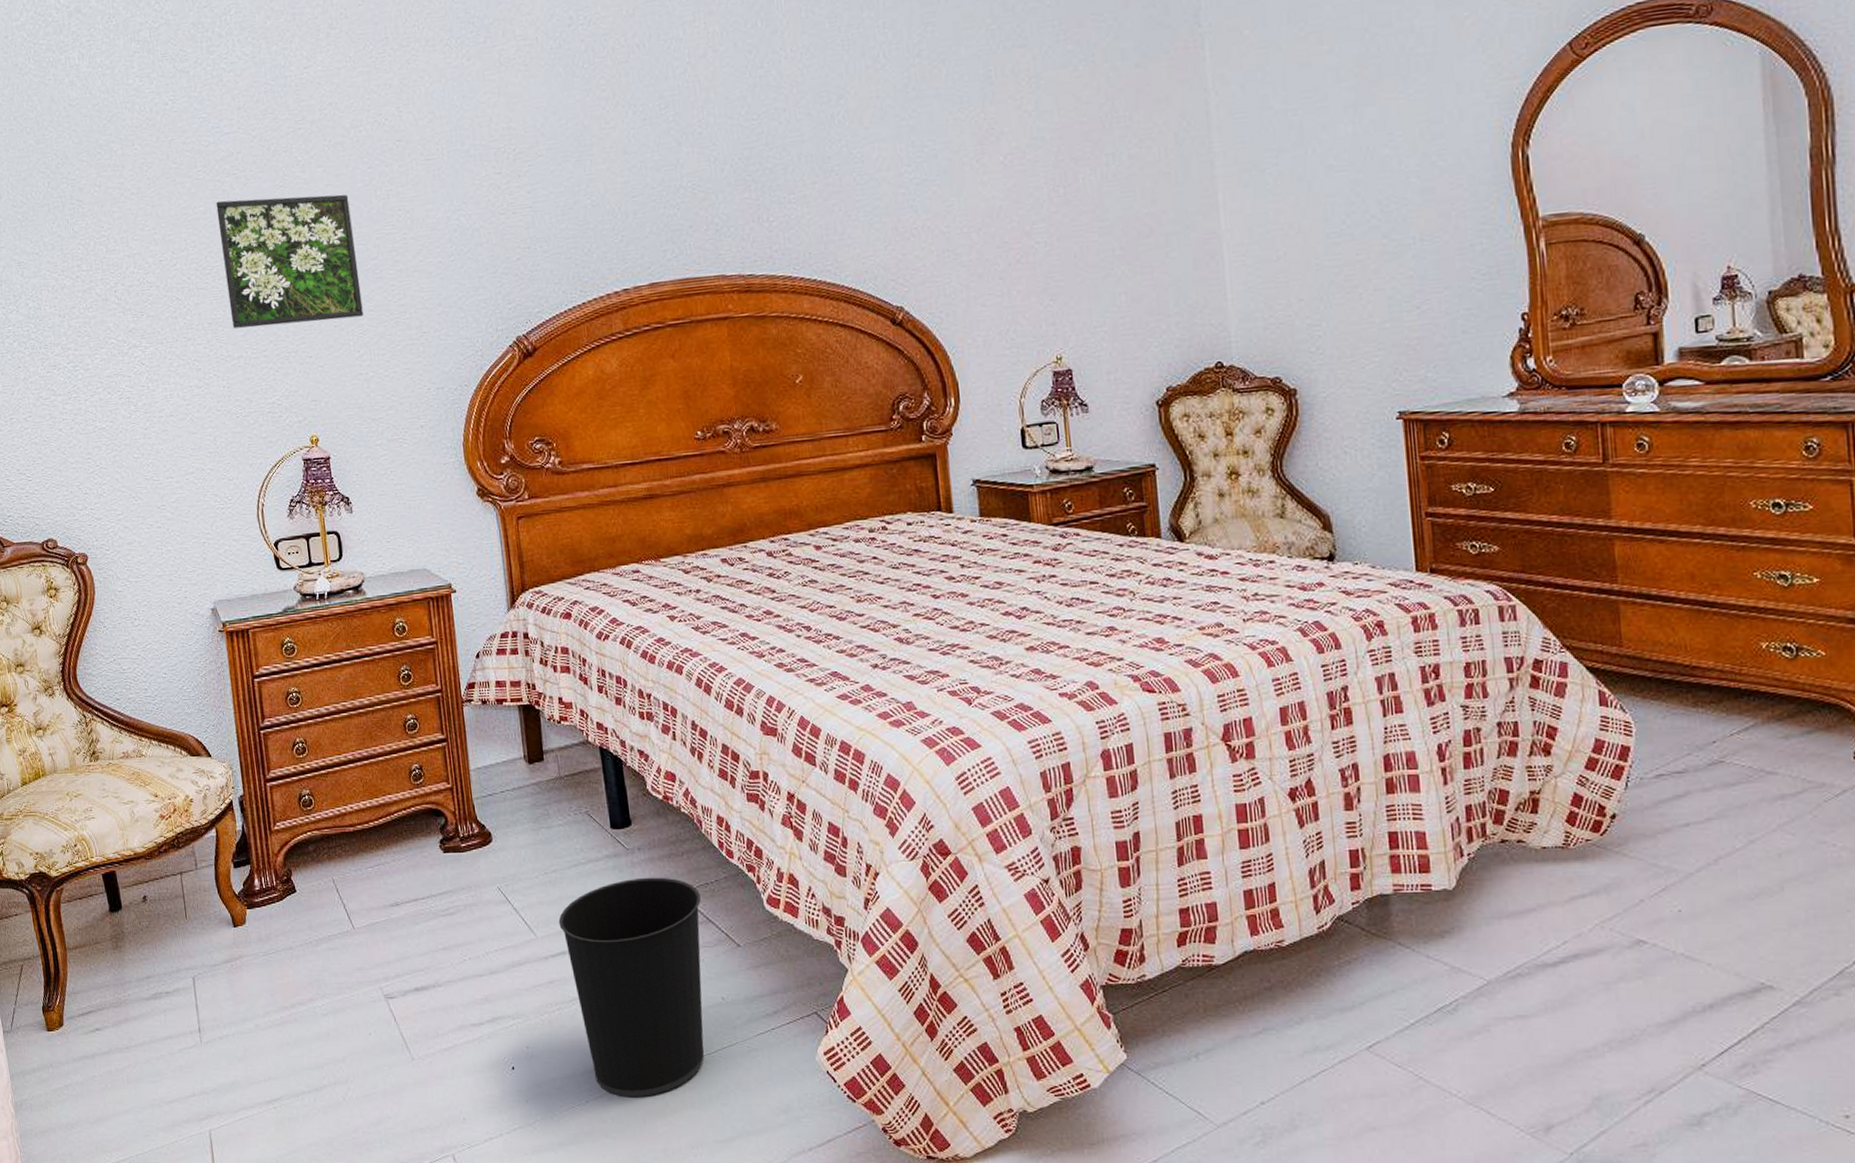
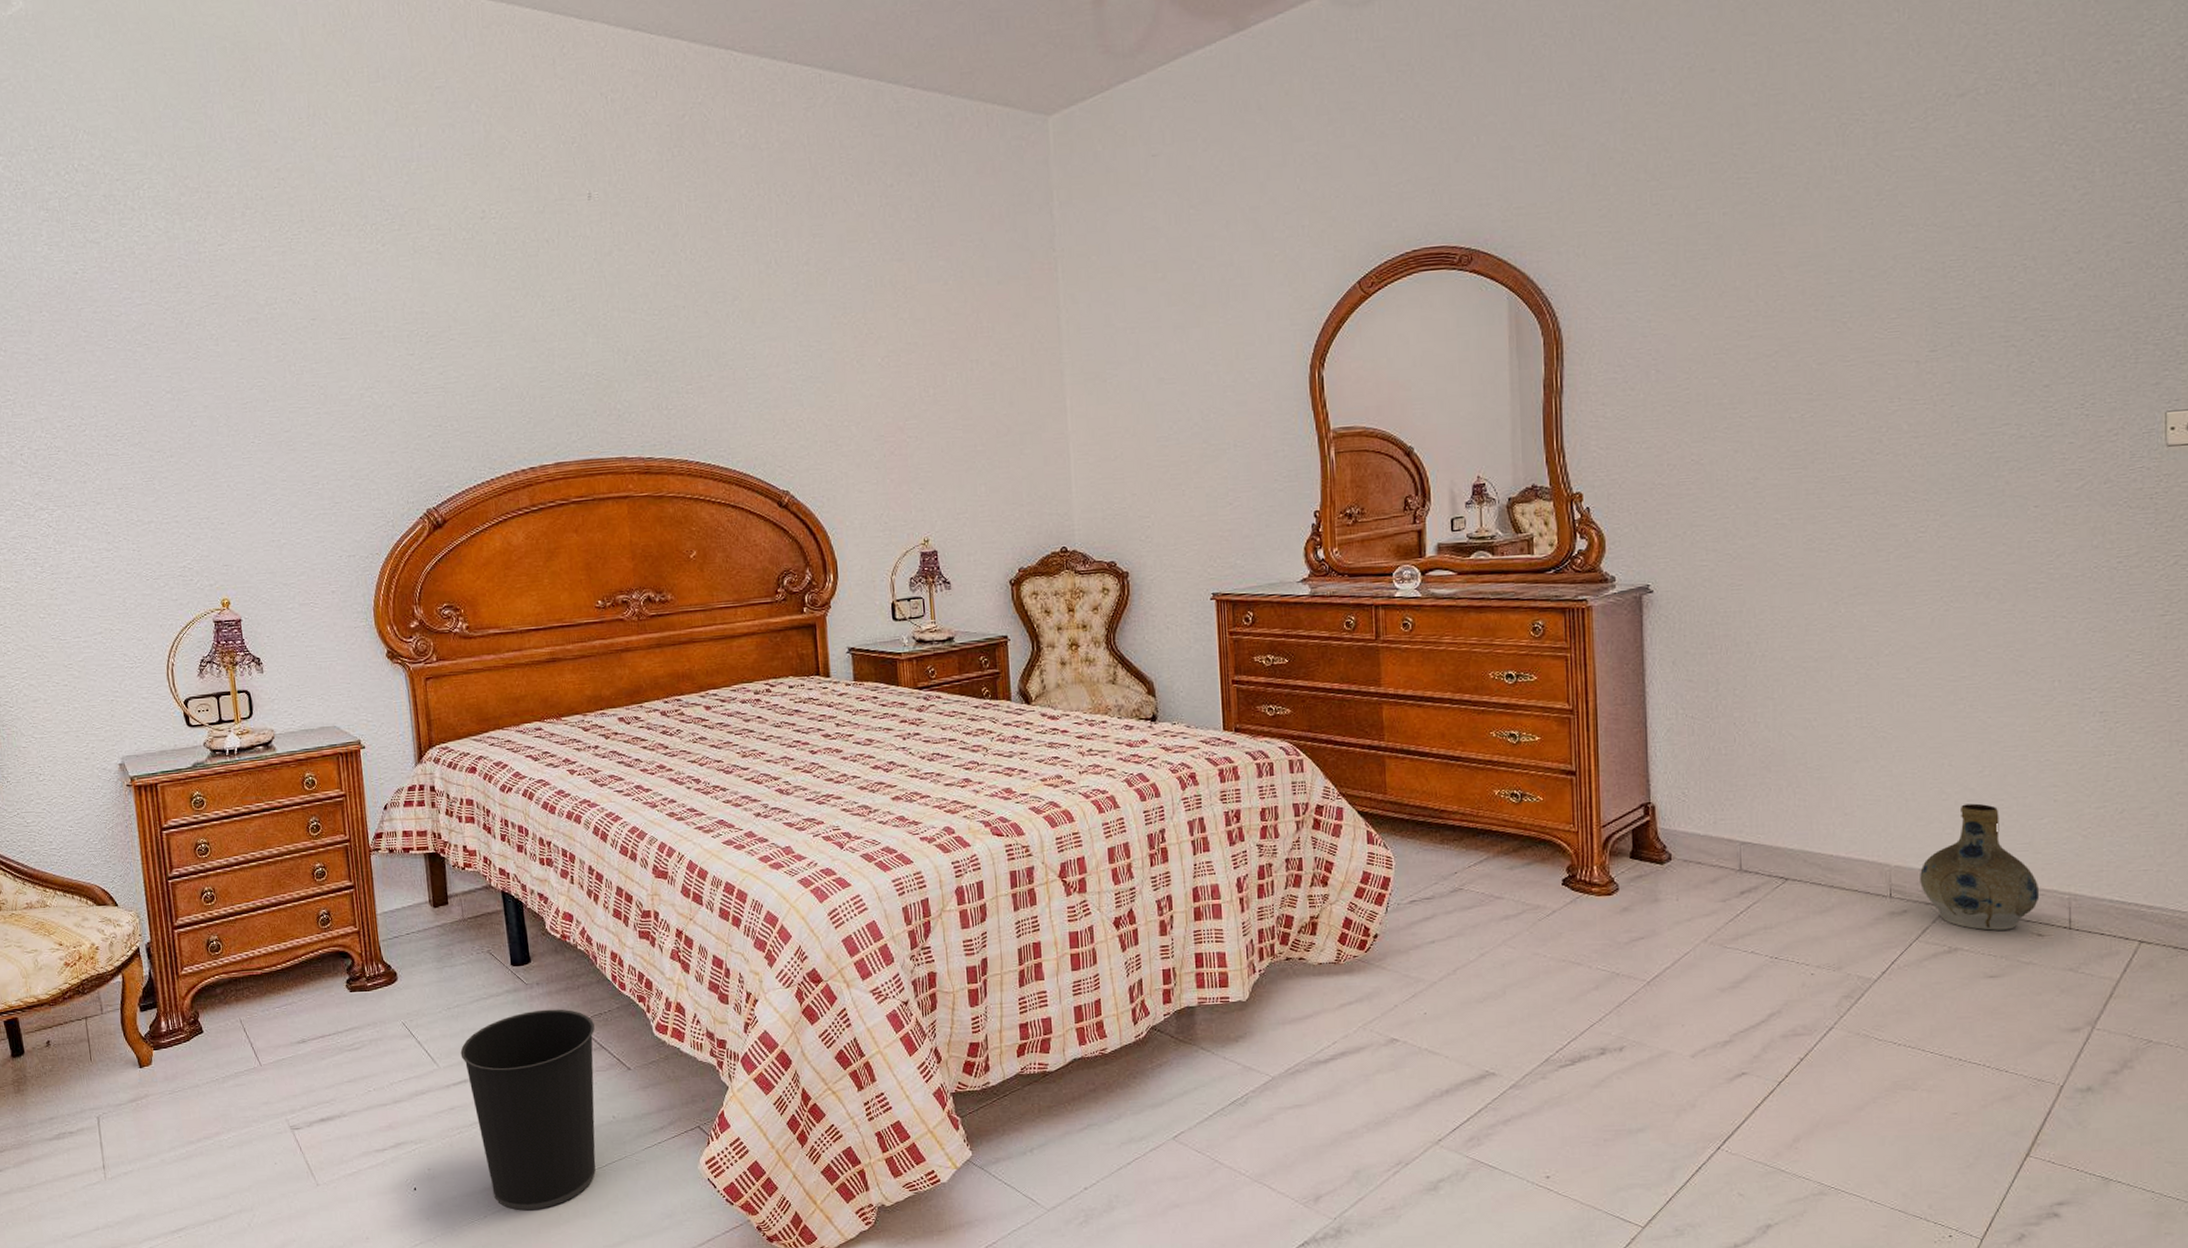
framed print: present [216,194,364,328] -> none [127,368,277,494]

